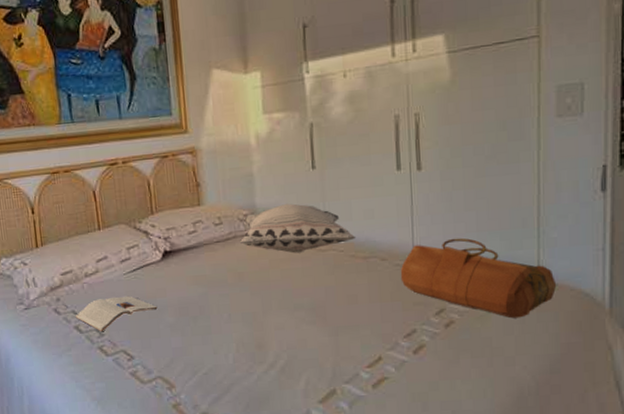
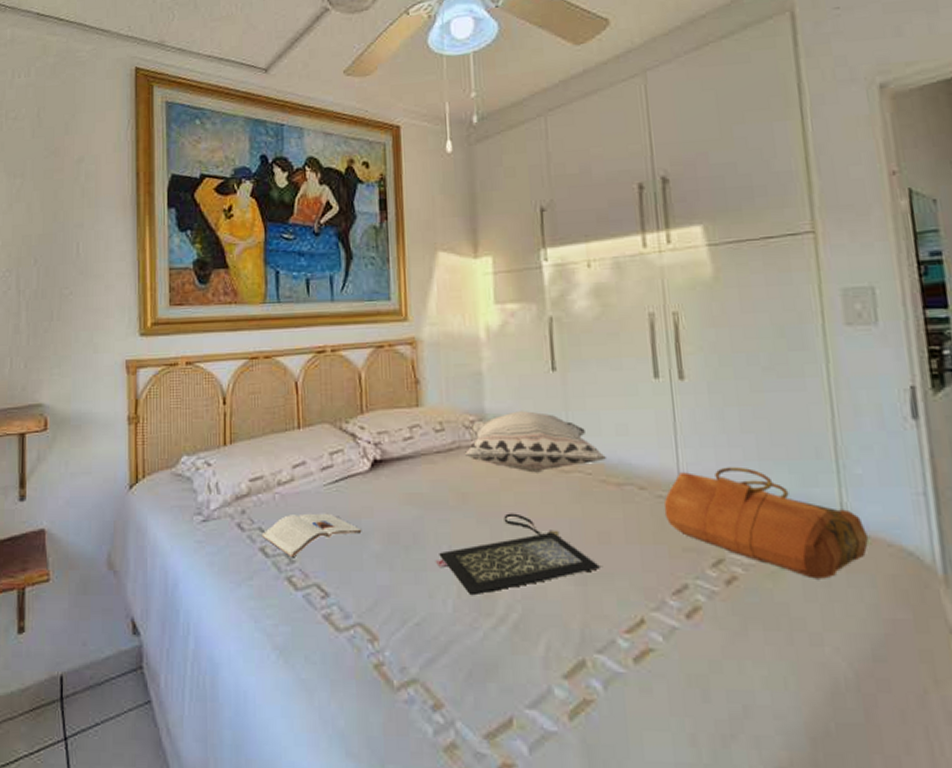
clutch bag: none [218,285,348,350] -> present [435,513,600,596]

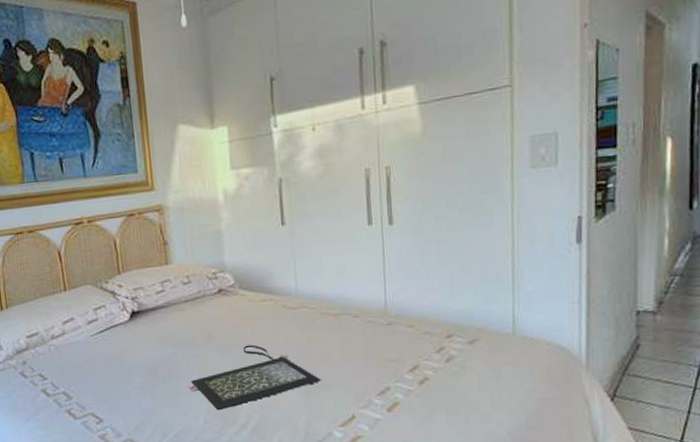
magazine: present [261,513,362,558] -> none [42,357,126,395]
decorative pillow: present [464,411,607,473] -> none [208,261,328,312]
handbag: present [663,466,869,579] -> none [372,293,533,374]

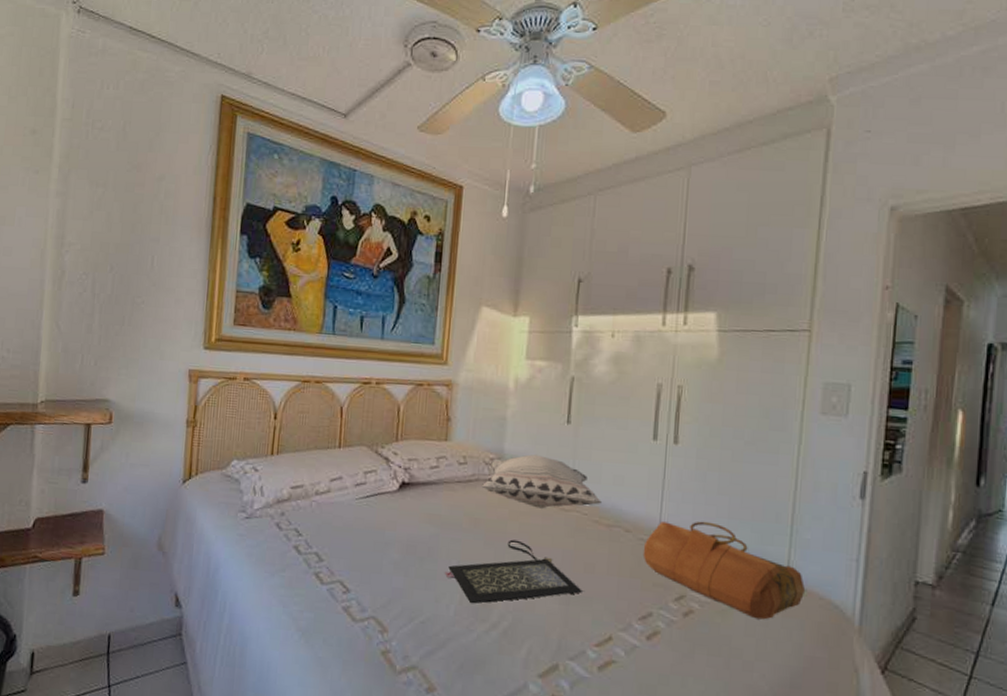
decorative pillow: none [208,261,328,312] -> present [481,454,603,509]
handbag: none [372,293,533,374] -> present [643,521,806,620]

